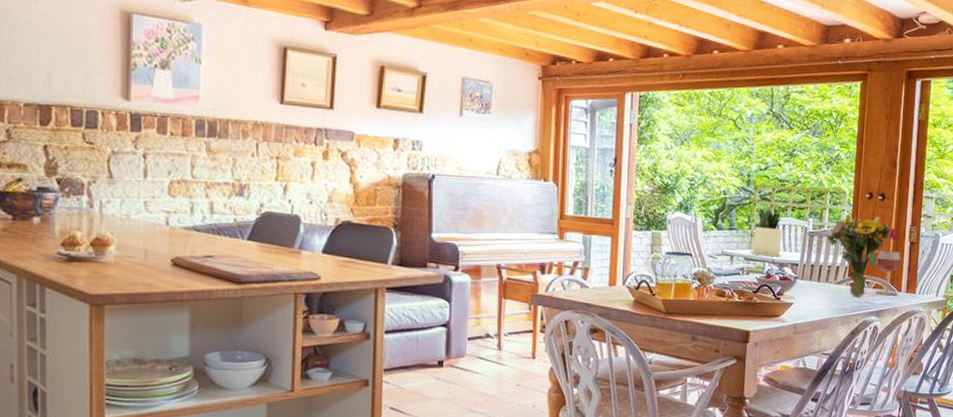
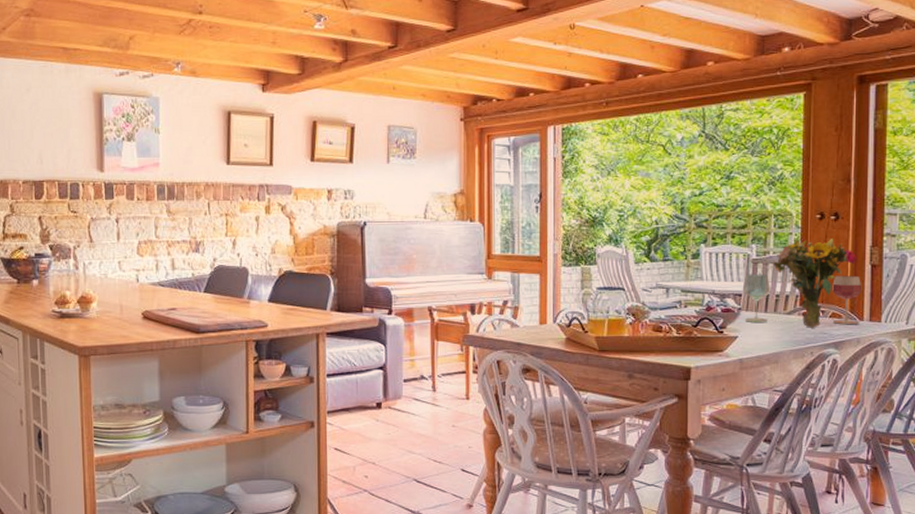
planter: present [749,207,784,258] -> none [687,235,723,288]
wine glass: none [799,245,824,291] -> present [742,274,770,322]

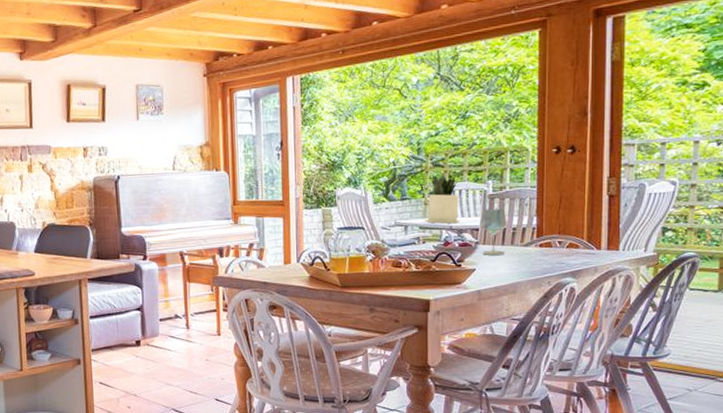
planter: none [687,235,723,288] -> present [424,174,460,224]
bouquet: present [772,238,858,328] -> none [508,171,595,259]
wineglass: present [832,275,862,325] -> none [569,206,600,255]

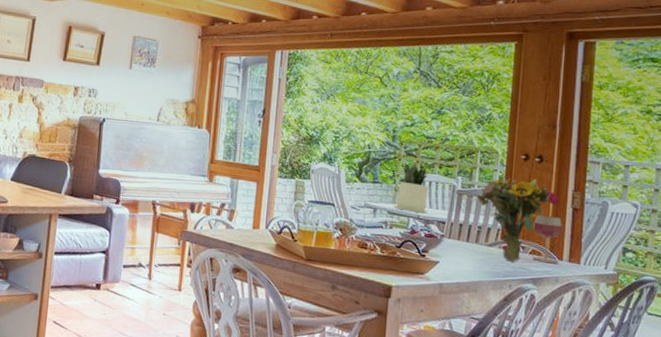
wine glass: present [479,208,507,255] -> none [446,203,474,251]
bouquet: none [508,171,595,259] -> present [476,174,560,262]
wineglass: none [569,206,600,255] -> present [533,214,563,264]

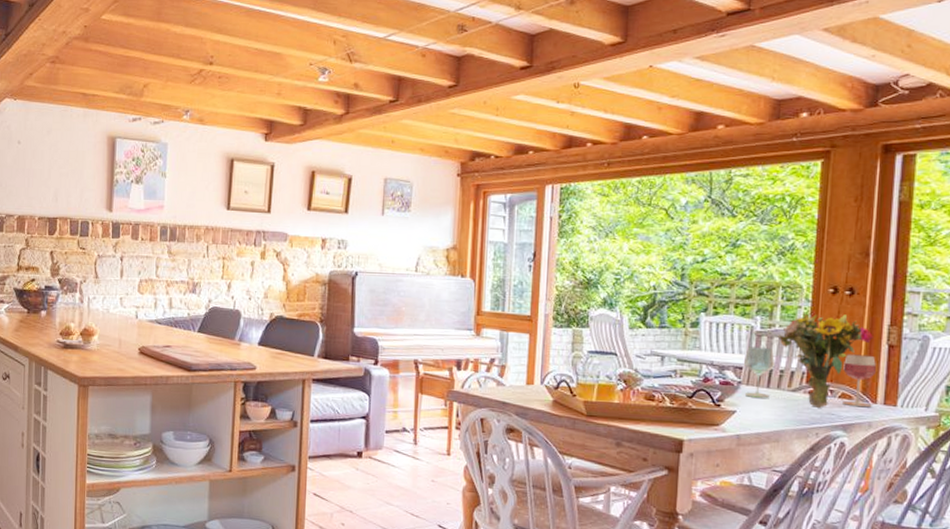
planter: present [393,162,431,214] -> none [683,303,725,360]
wine glass: none [446,203,474,251] -> present [743,346,775,398]

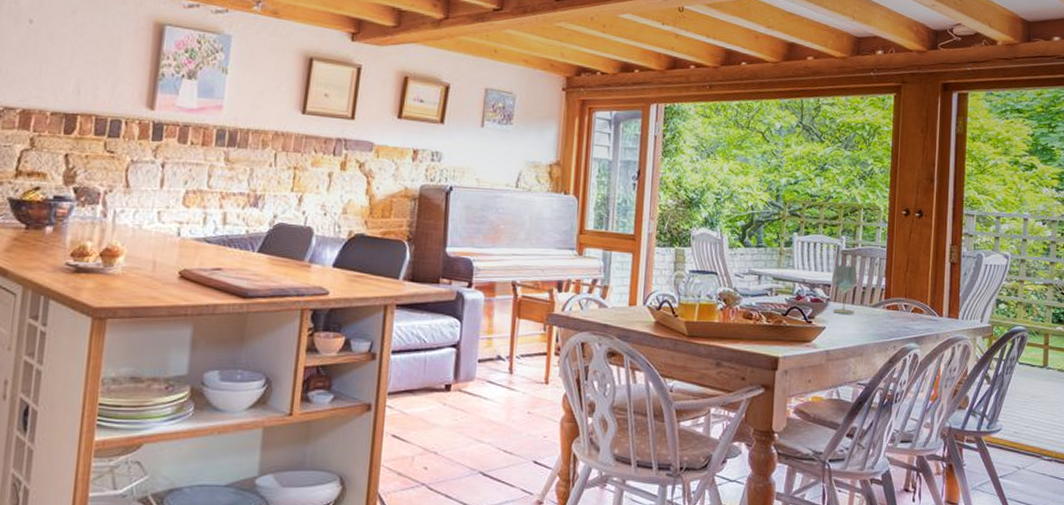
bouquet: present [777,311,873,408] -> none [860,232,938,322]
wineglass: present [843,354,877,408] -> none [915,271,942,321]

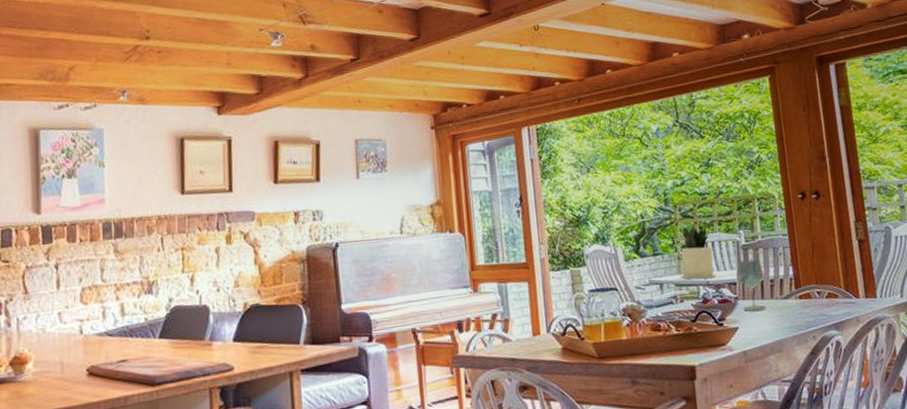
planter: none [778,223,815,278] -> present [680,225,716,280]

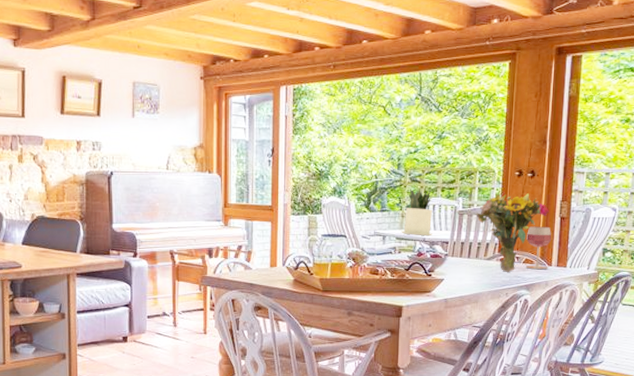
wine glass: present [736,259,766,311] -> none [449,224,474,267]
bouquet: none [761,217,844,311] -> present [475,192,549,272]
wineglass: none [823,252,856,304] -> present [526,226,552,270]

